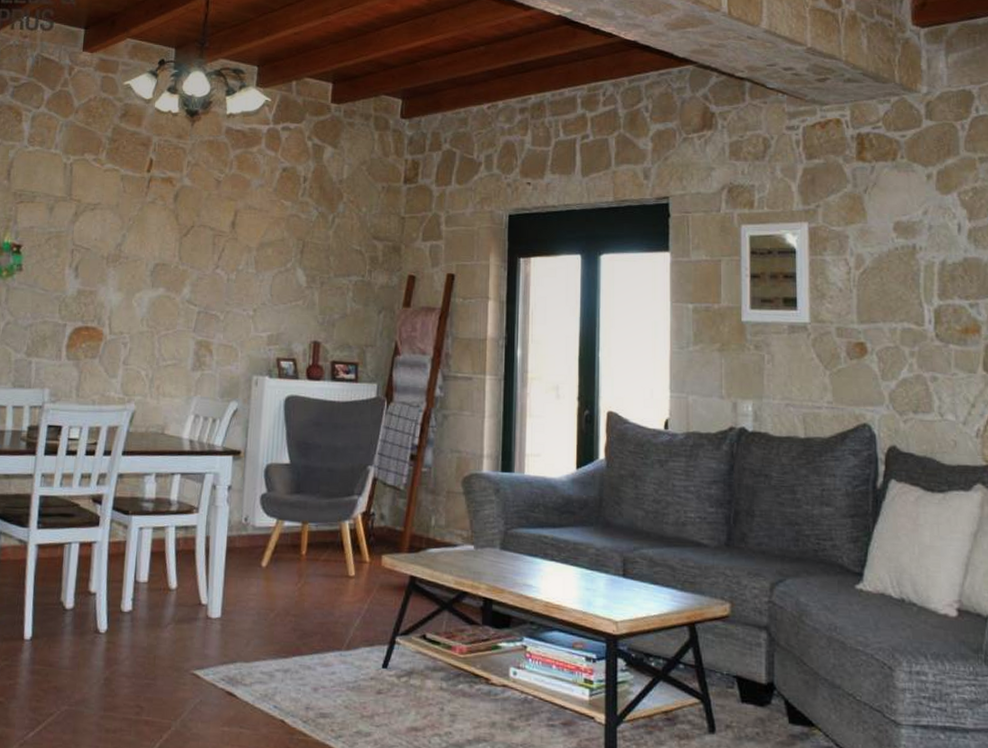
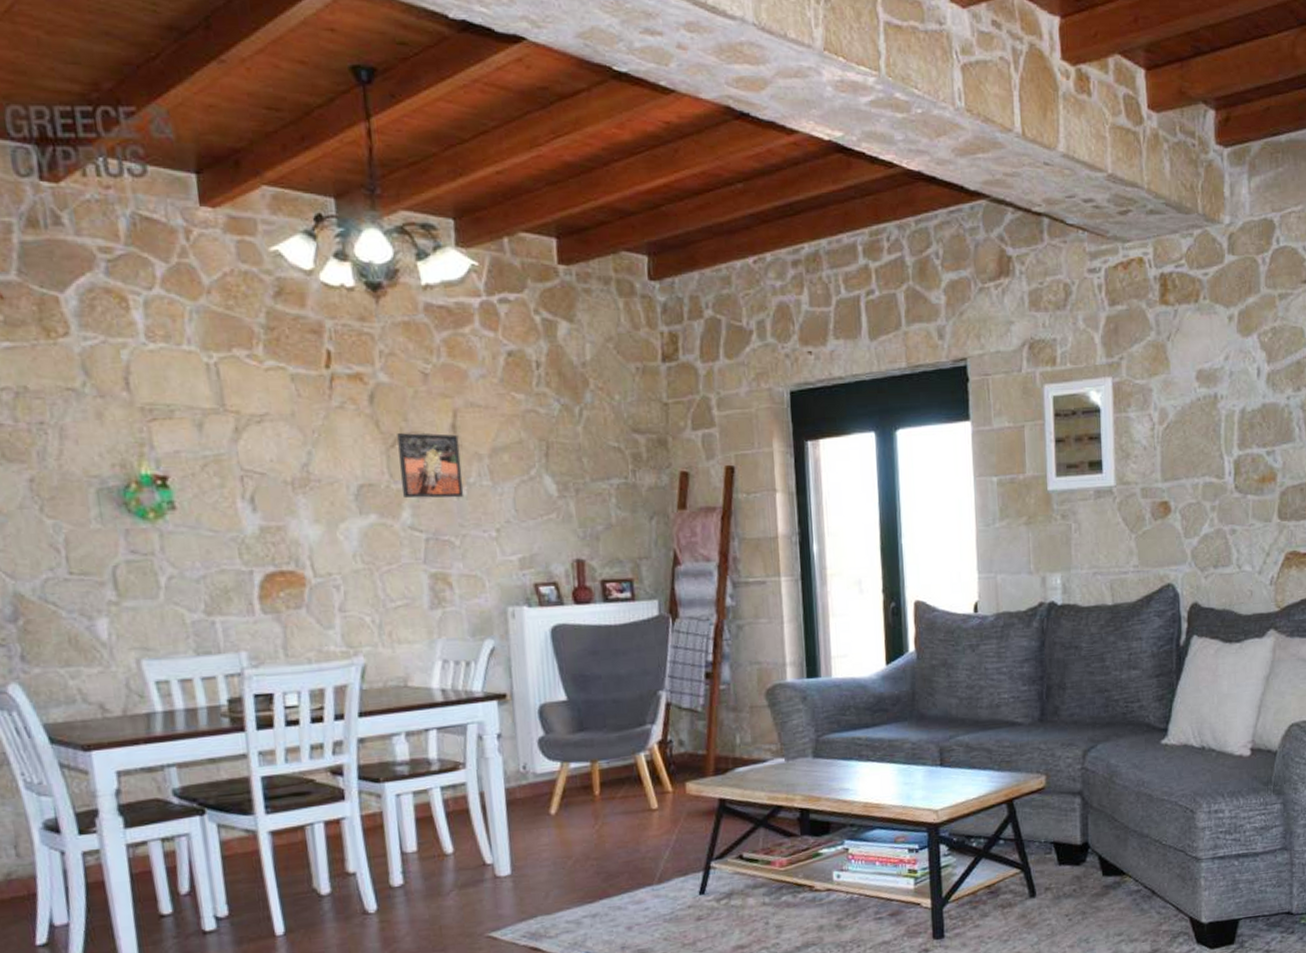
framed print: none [186,226,236,281] -> present [397,433,464,499]

